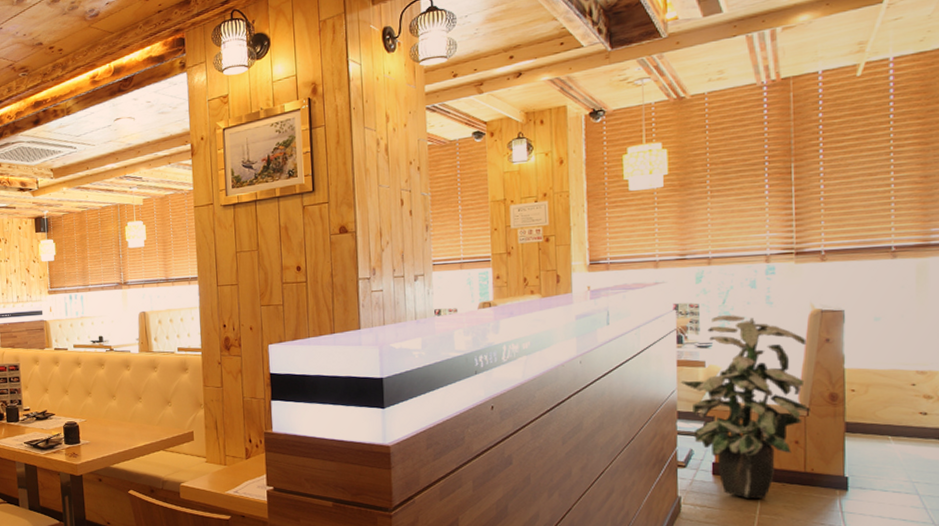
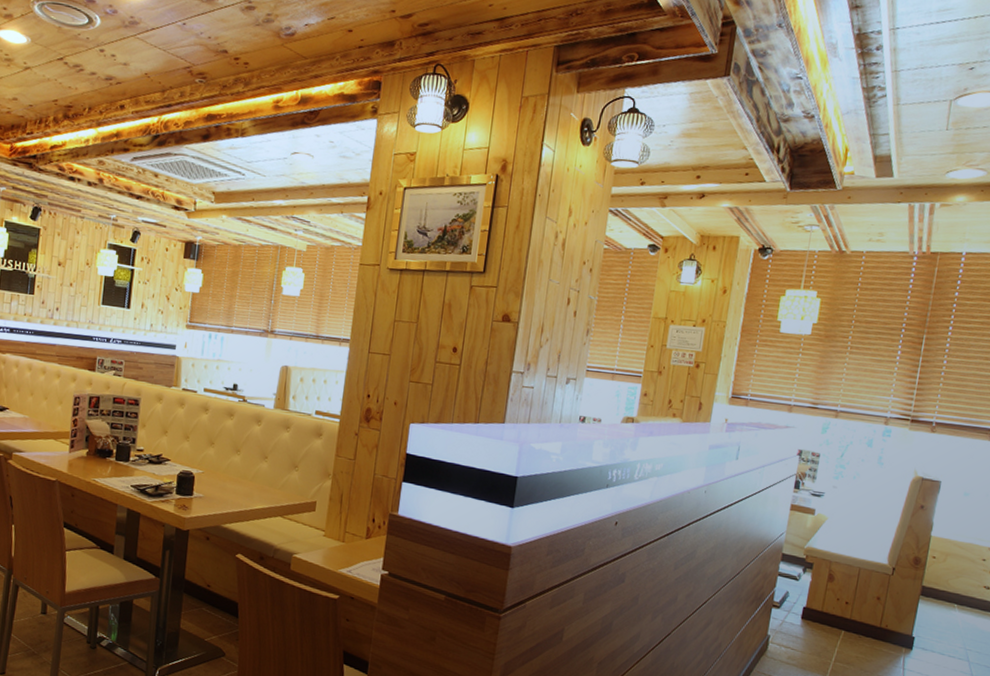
indoor plant: present [680,315,810,499] -> none [790,468,905,647]

